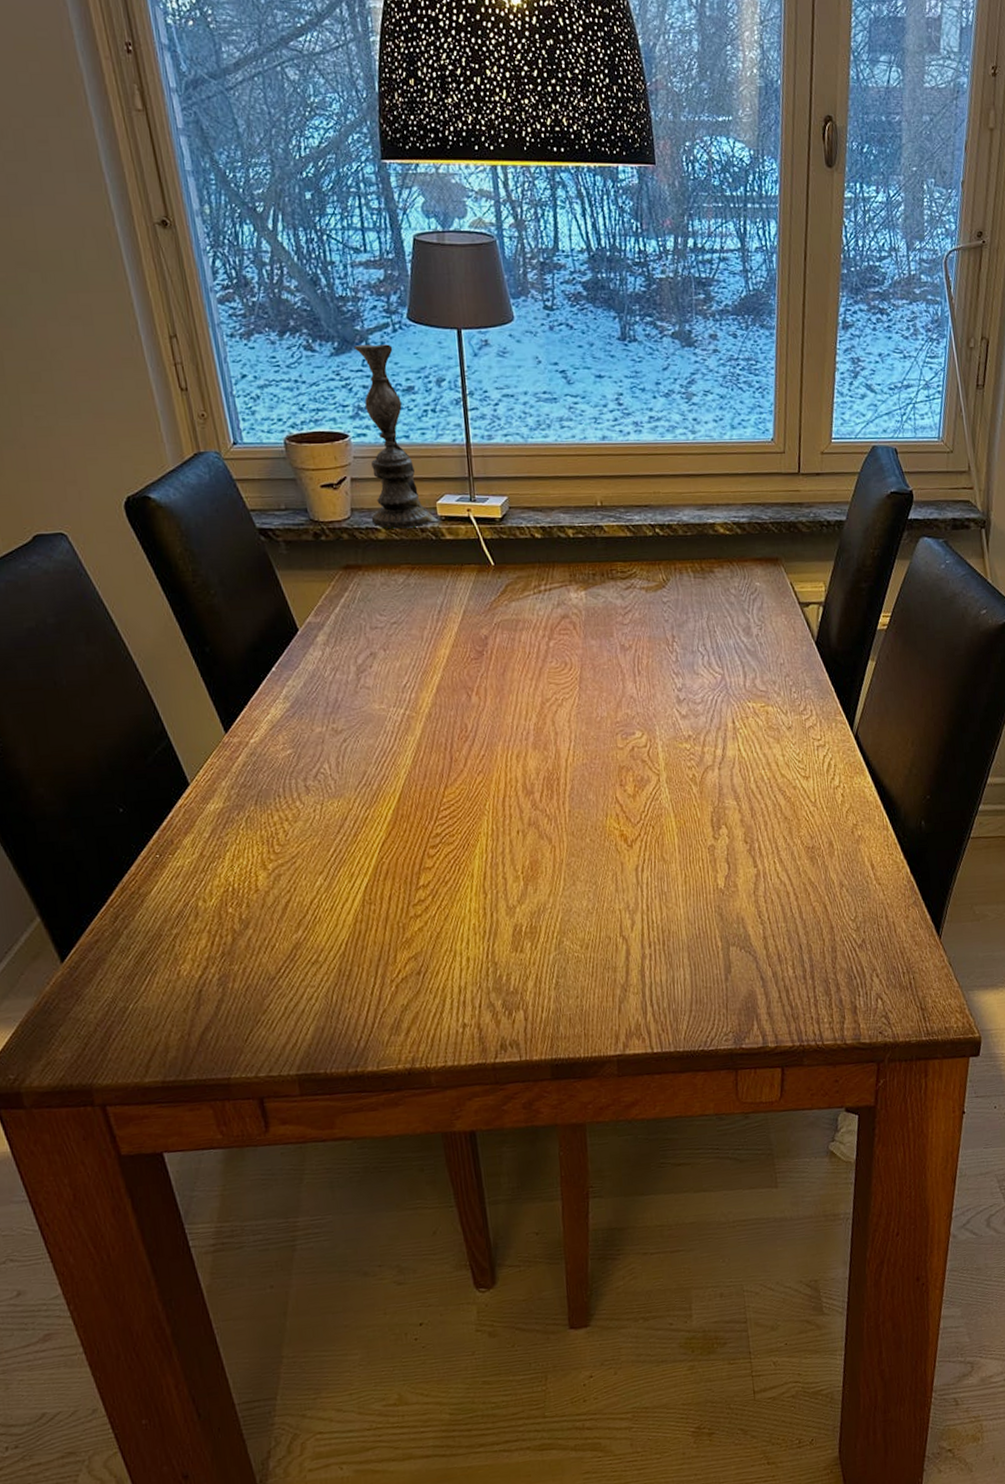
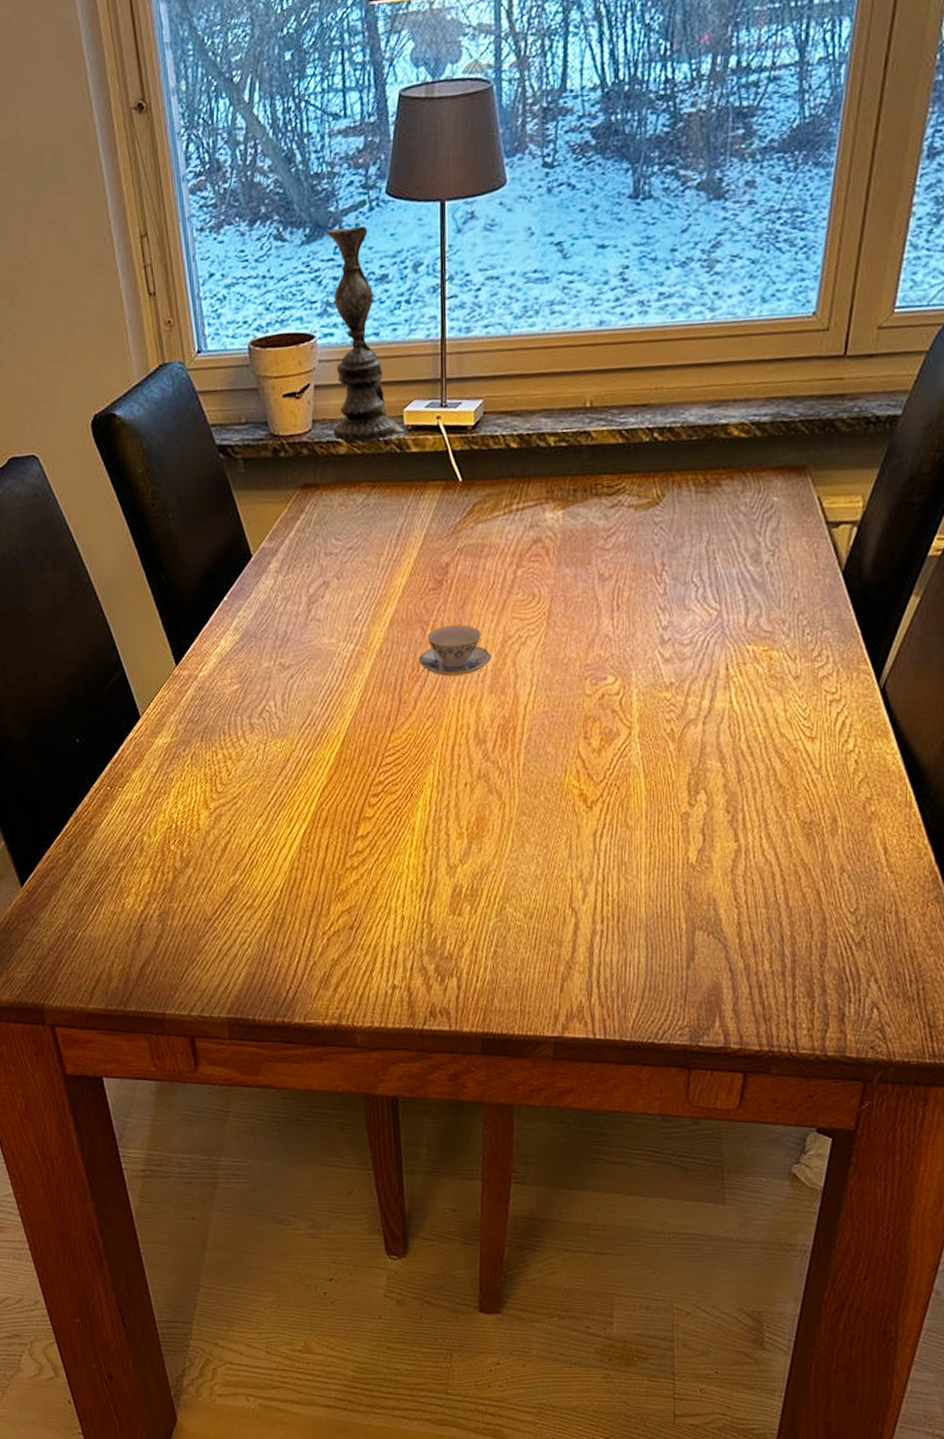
teacup: none [466,689,533,736] -> present [419,624,492,676]

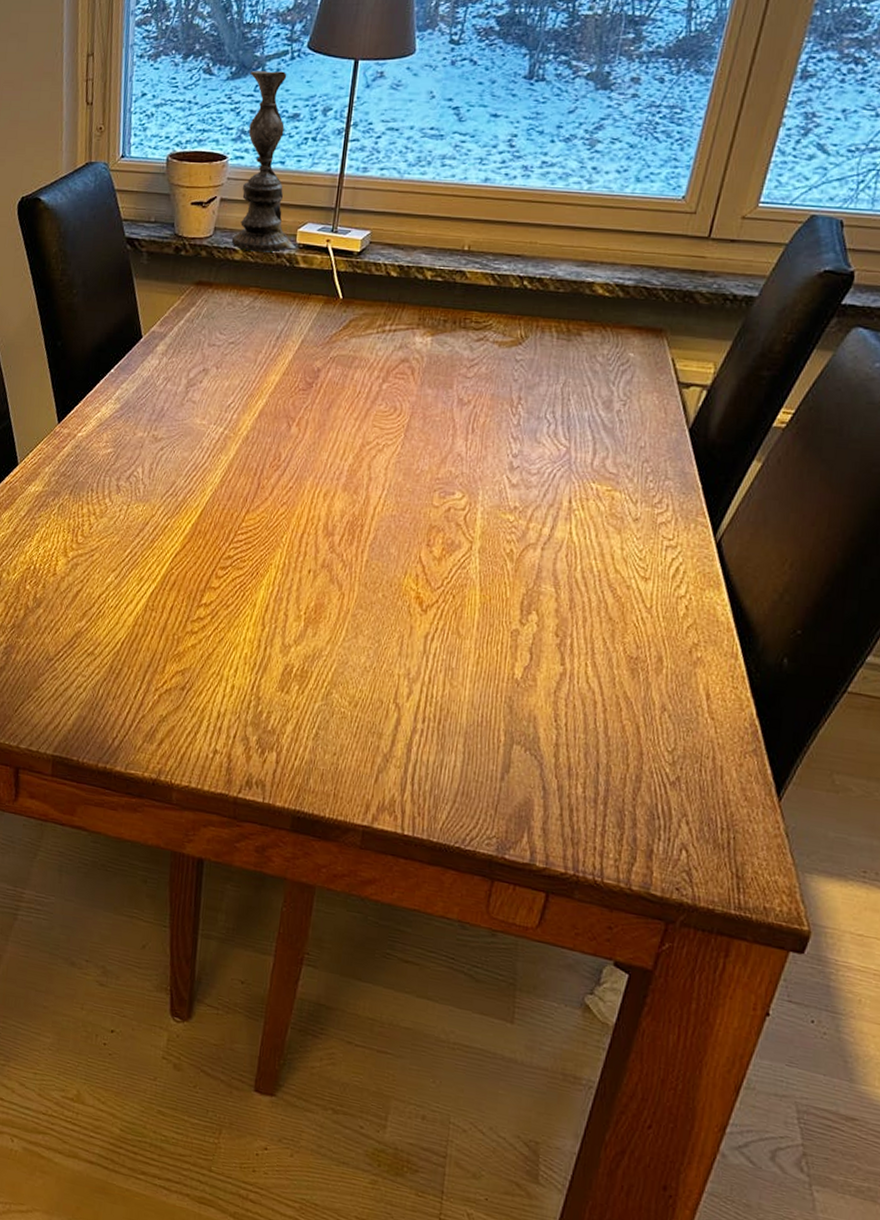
teacup: present [419,624,492,676] -> none [281,424,349,471]

